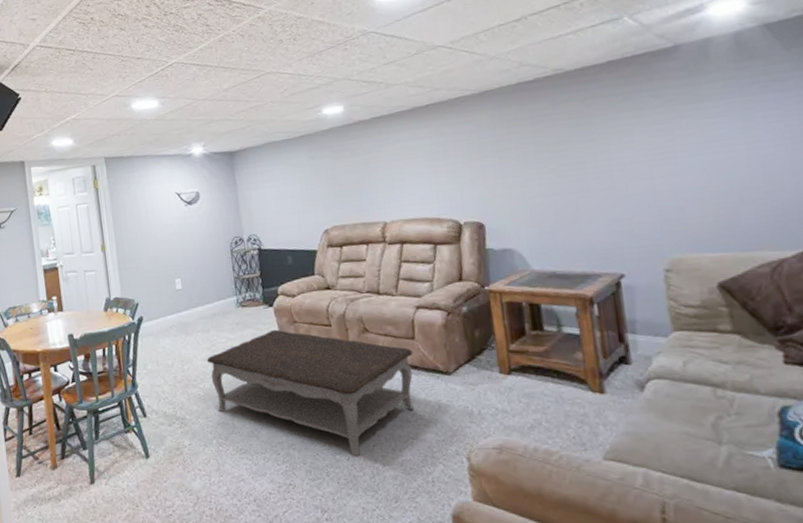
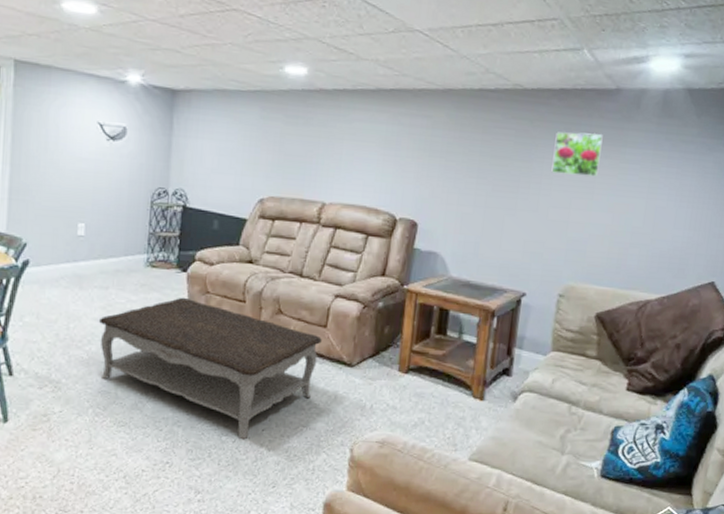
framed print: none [614,95,677,147] -> present [551,132,603,177]

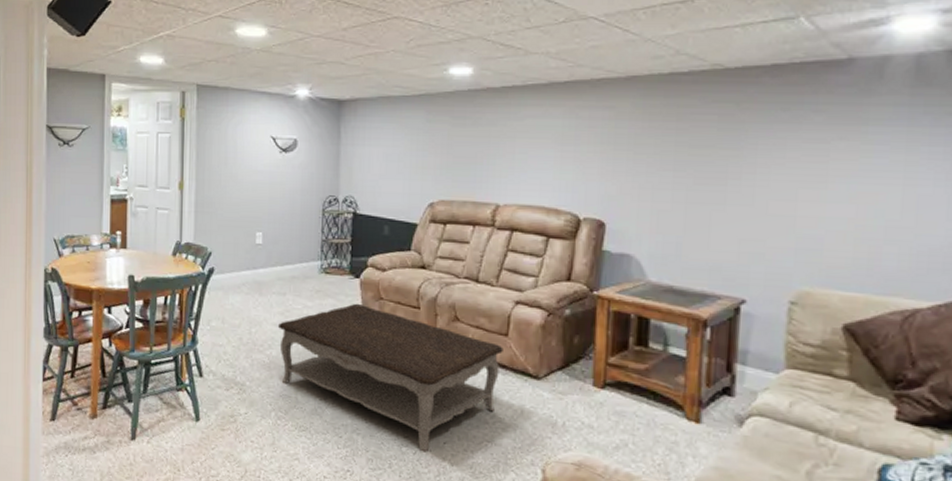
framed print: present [551,132,603,177] -> none [768,111,835,163]

